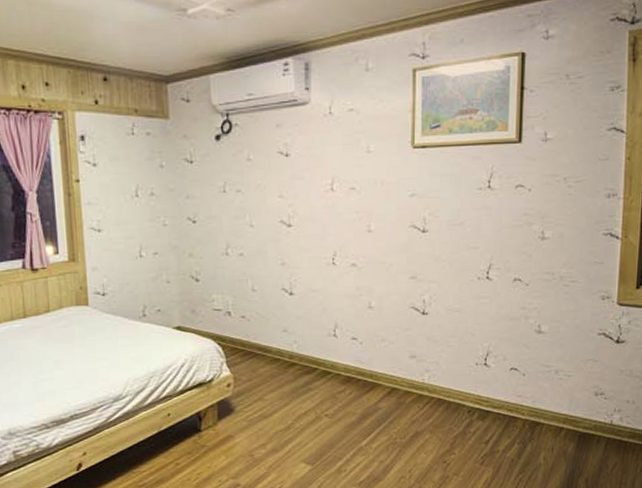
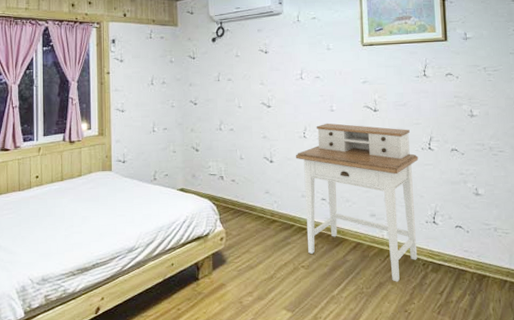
desk: none [322,246,473,431] -> present [296,123,419,282]

